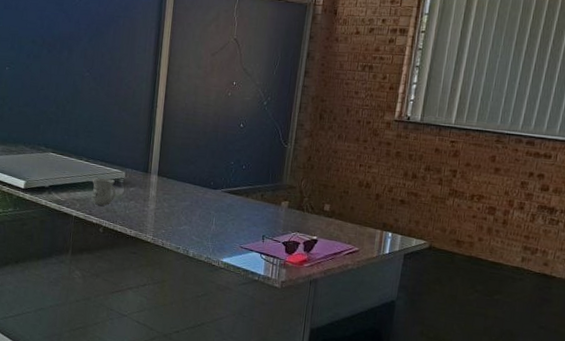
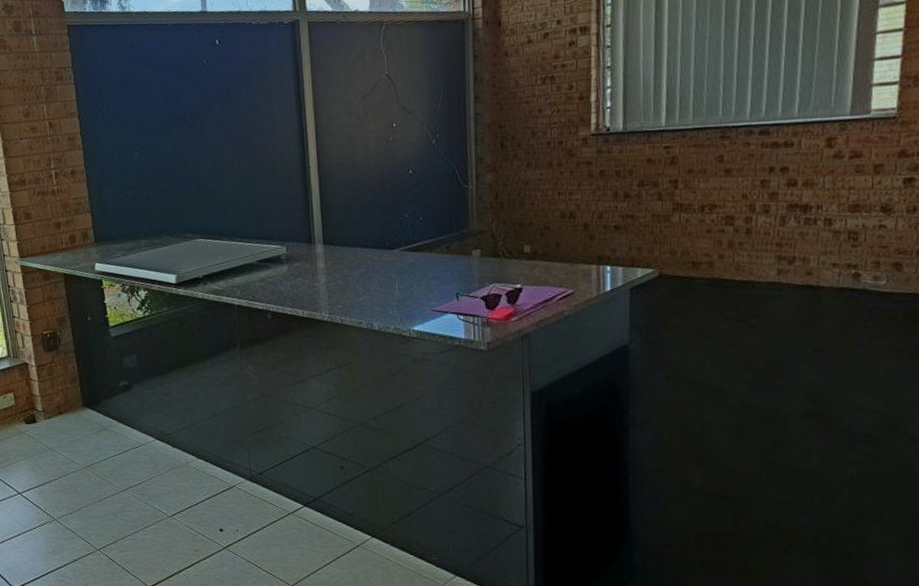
mug: present [91,177,116,206] -> none [250,257,279,289]

